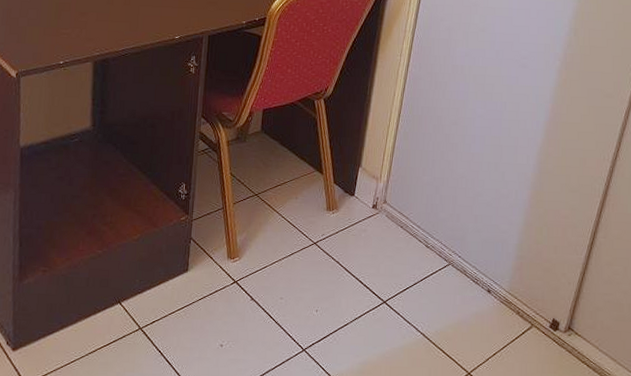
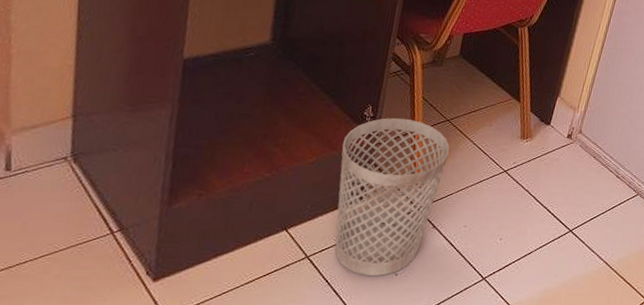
wastebasket: none [162,194,260,347] -> present [334,117,449,276]

